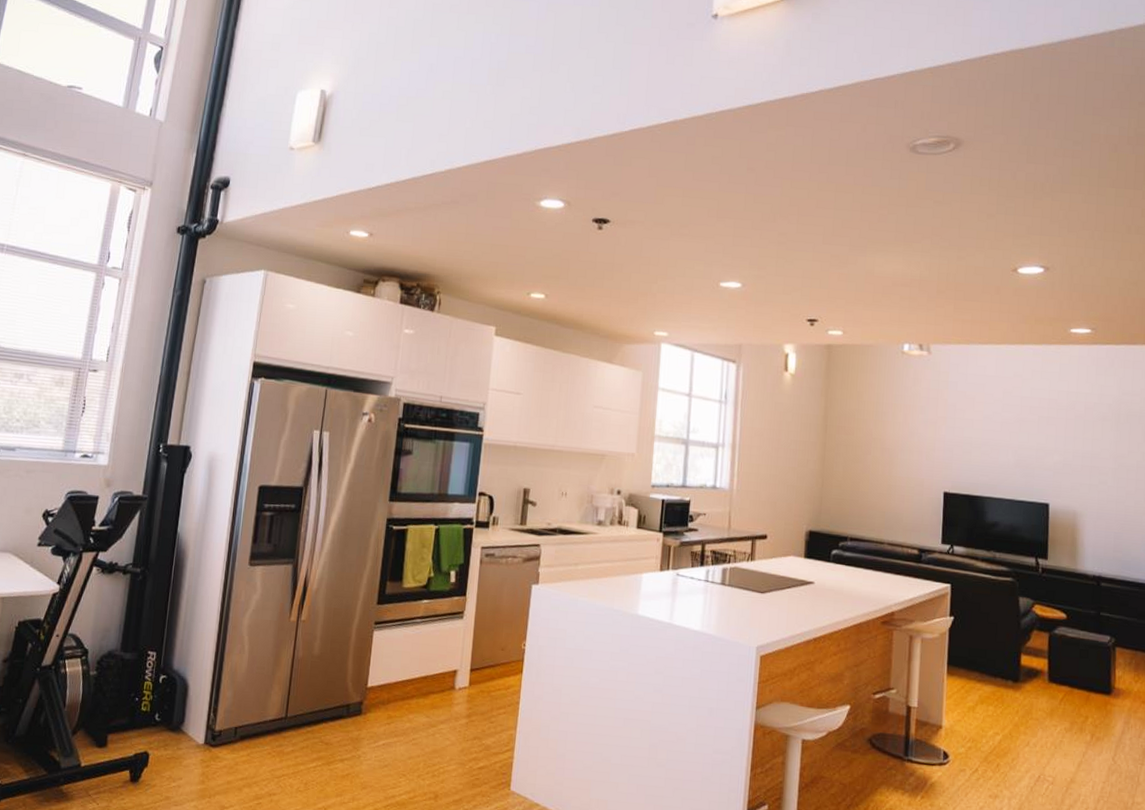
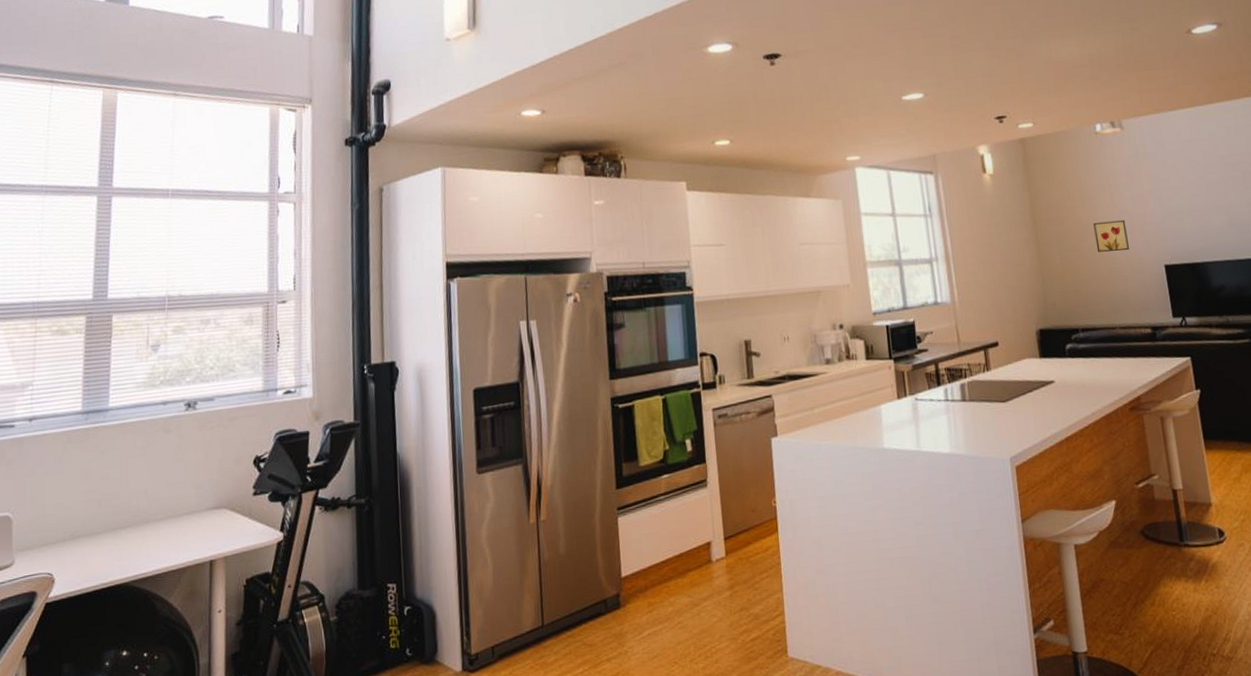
wall art: none [881,438,914,472] -> present [1093,220,1129,252]

